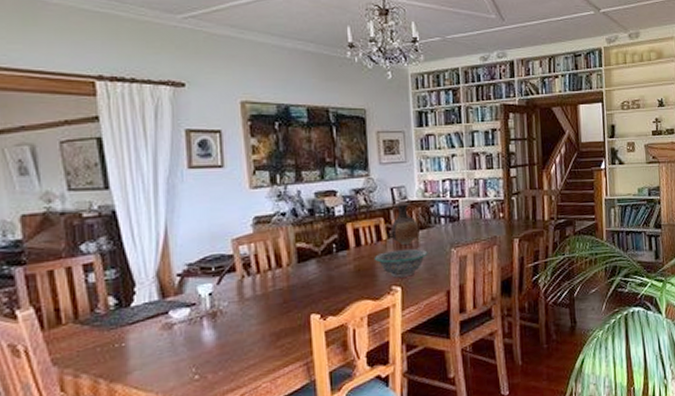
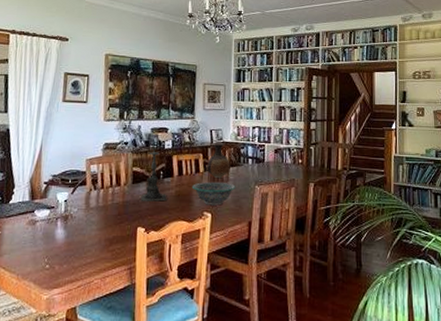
candle holder: none [310,214,345,283] -> present [140,146,167,202]

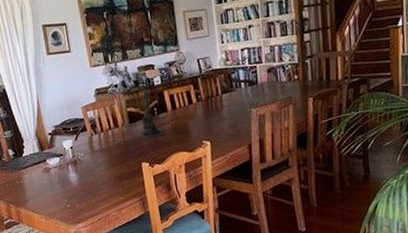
decorative bowl: present [191,181,236,206] -> none [187,110,232,134]
vase: present [206,143,232,179] -> none [198,71,224,107]

